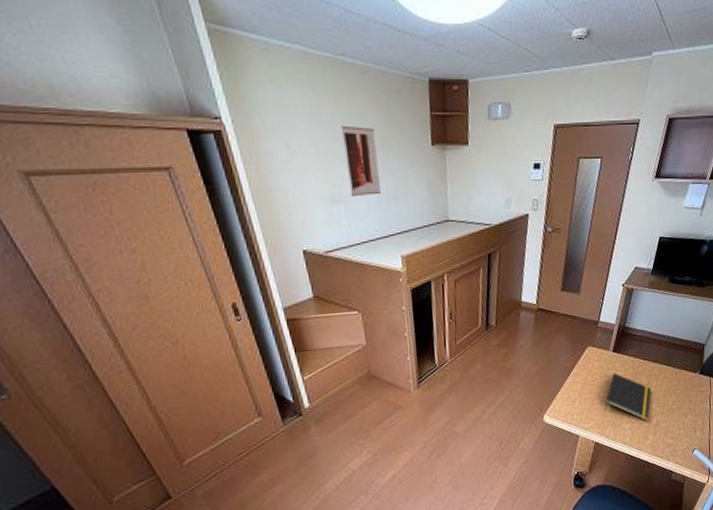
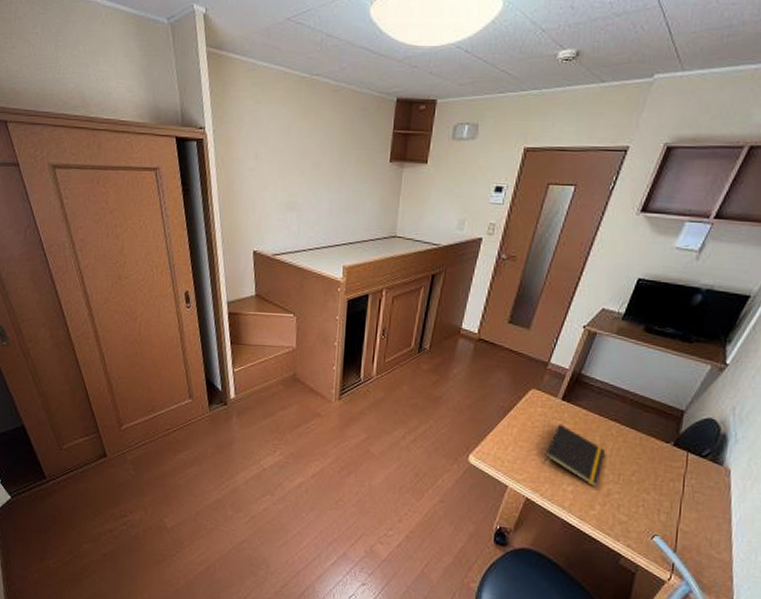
wall art: present [340,125,381,197] -> none [304,139,337,206]

